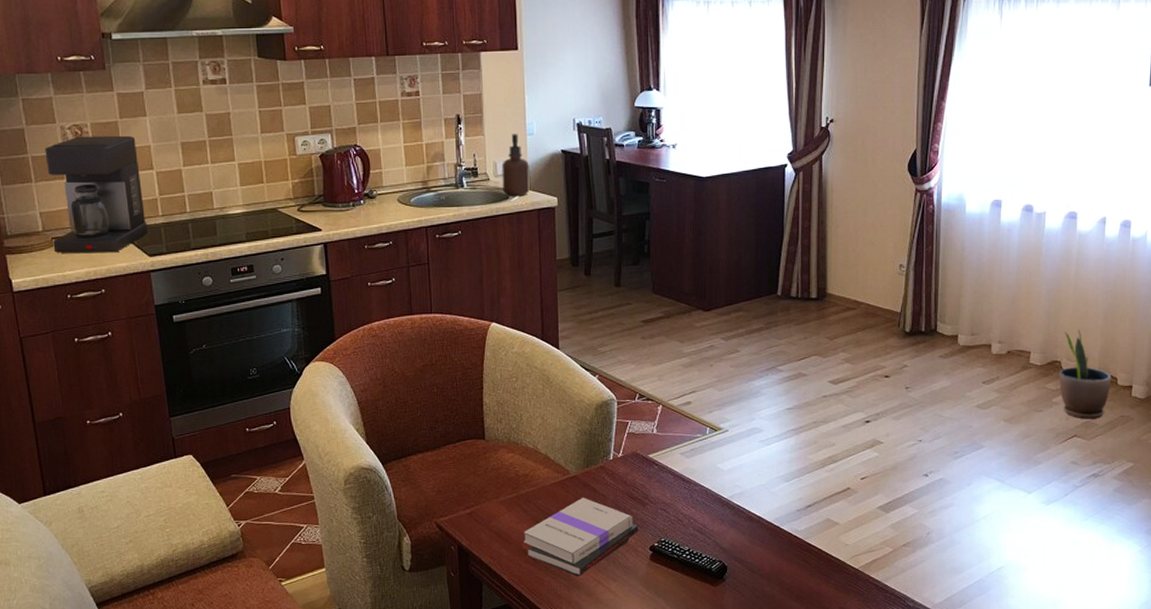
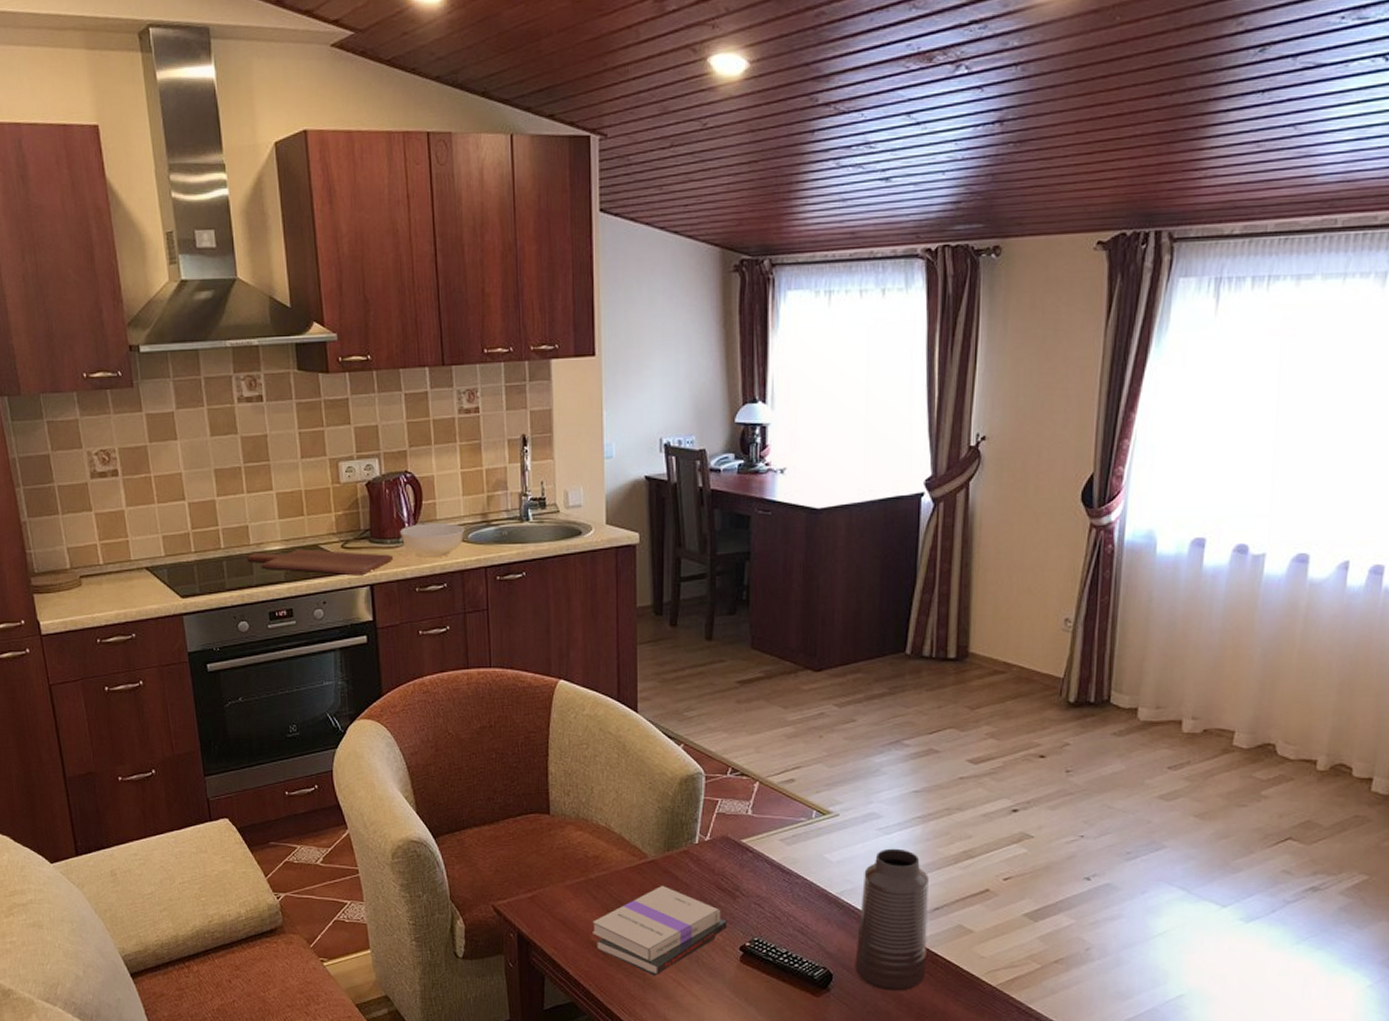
coffee maker: present [45,135,148,253] -> none [71,461,180,594]
cutting board: none [211,212,344,236] -> present [247,549,393,576]
bowl: none [349,189,408,219] -> present [399,523,465,557]
soap dispenser: present [502,134,530,197] -> none [574,457,607,532]
vase: none [745,457,803,578] -> present [855,848,929,991]
potted plant: present [1059,330,1112,419] -> none [1272,705,1345,818]

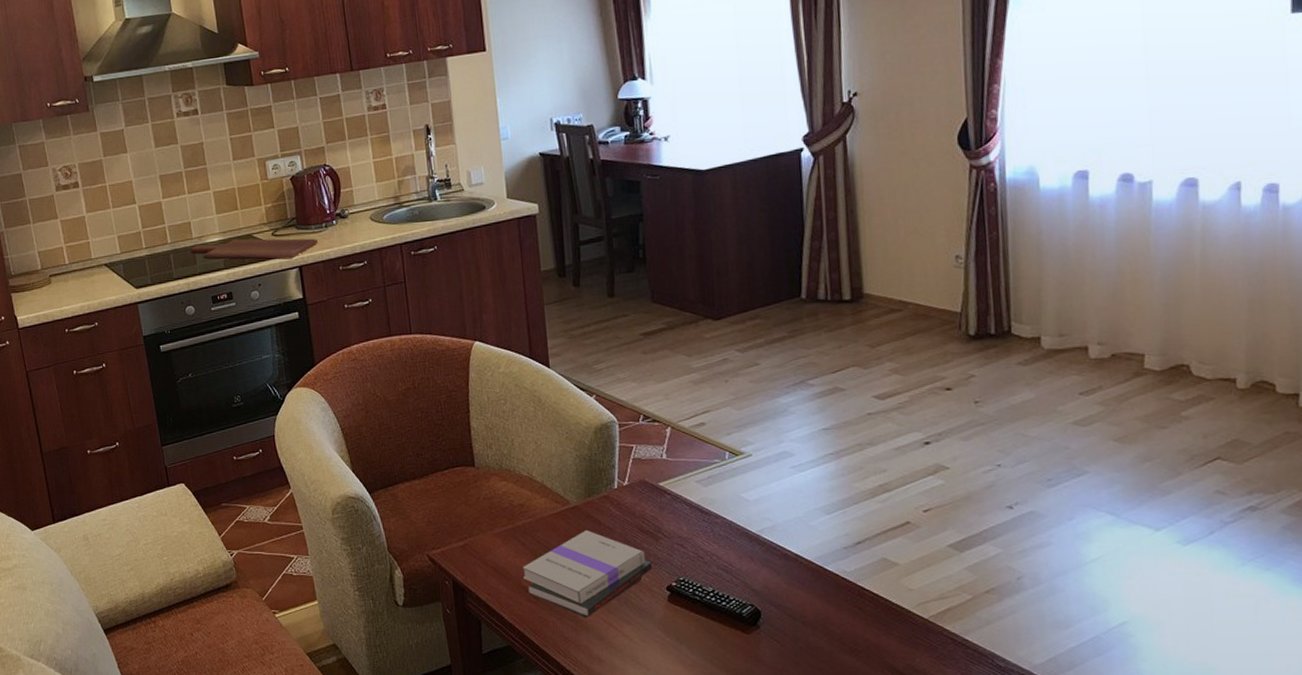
bowl: present [399,523,465,557] -> none [322,207,380,239]
vase: present [855,848,929,991] -> none [781,485,855,626]

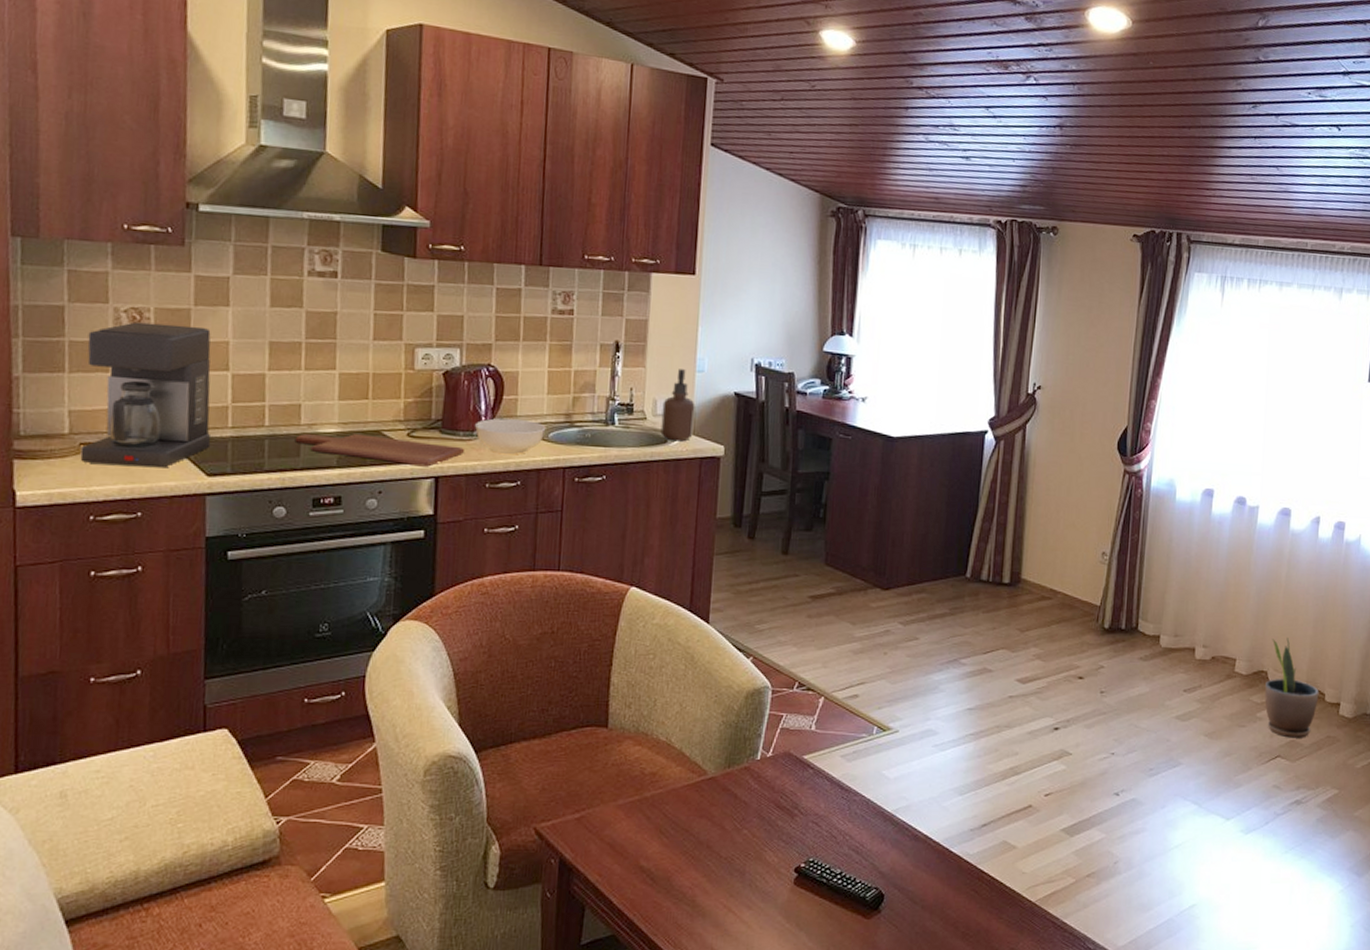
coffee maker: none [40,173,134,290] -> present [80,322,211,468]
bowl: none [322,207,380,239] -> present [474,418,546,454]
soap dispenser: none [476,139,508,207] -> present [660,369,695,442]
books: present [522,530,652,618] -> none [642,805,783,902]
potted plant: none [1189,325,1267,437] -> present [1265,638,1319,738]

